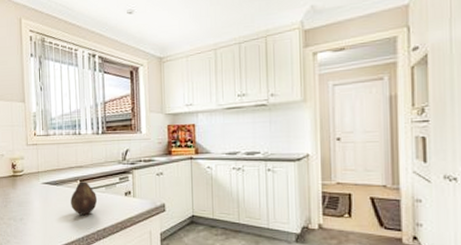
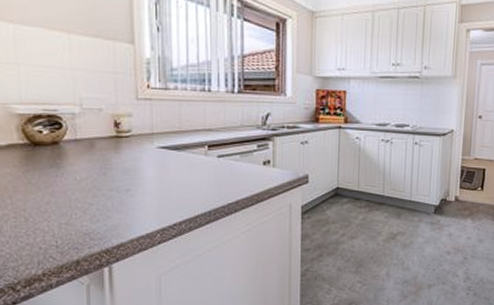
fruit: present [71,180,98,215] -> none [196,146,230,186]

